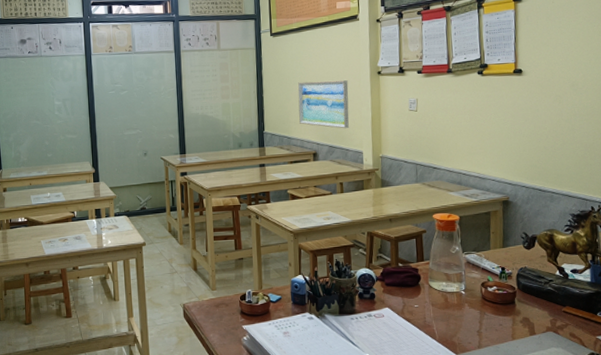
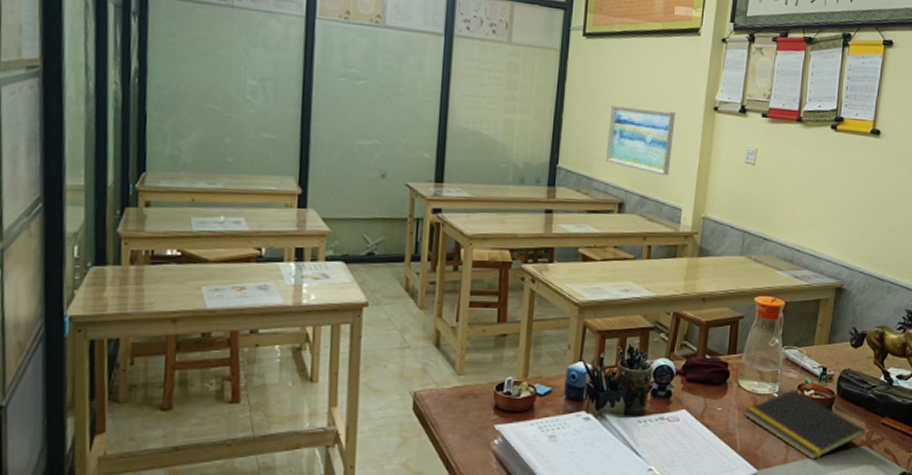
notepad: none [437,287,549,345] -> present [744,390,865,460]

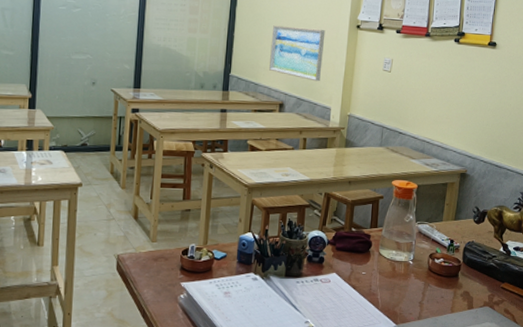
notepad: present [744,390,865,460] -> none [384,258,487,317]

